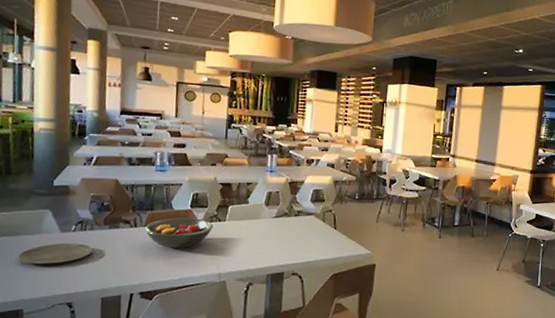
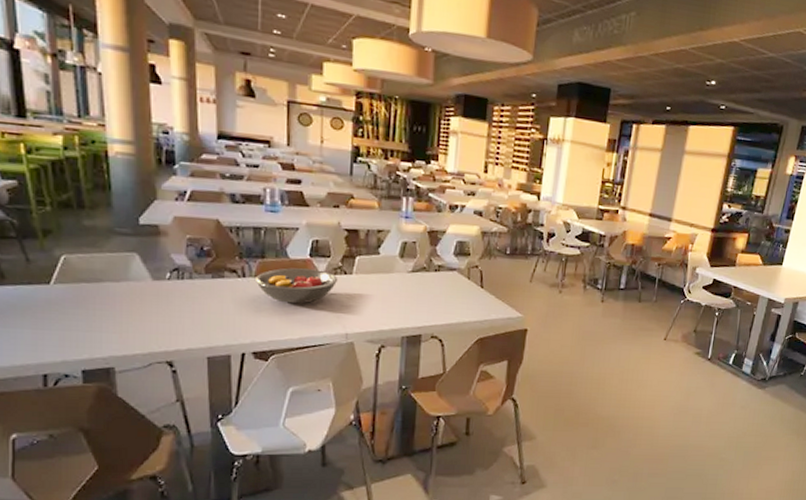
plate: present [18,242,93,265] -> none [103,292,193,318]

